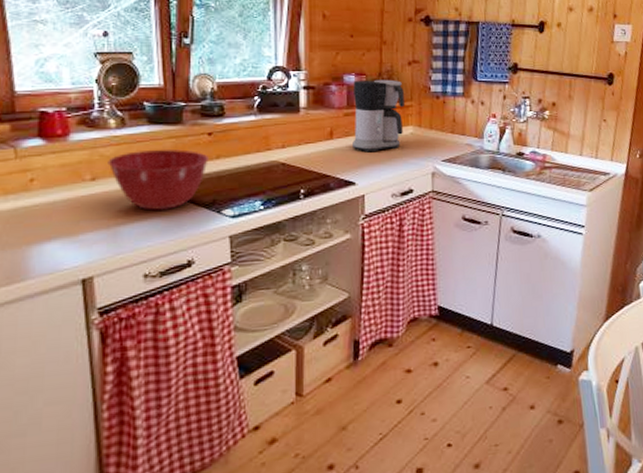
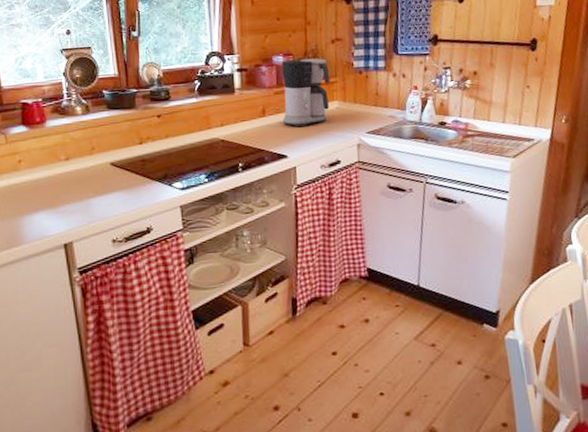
mixing bowl: present [108,149,208,211] -> none [77,131,159,185]

